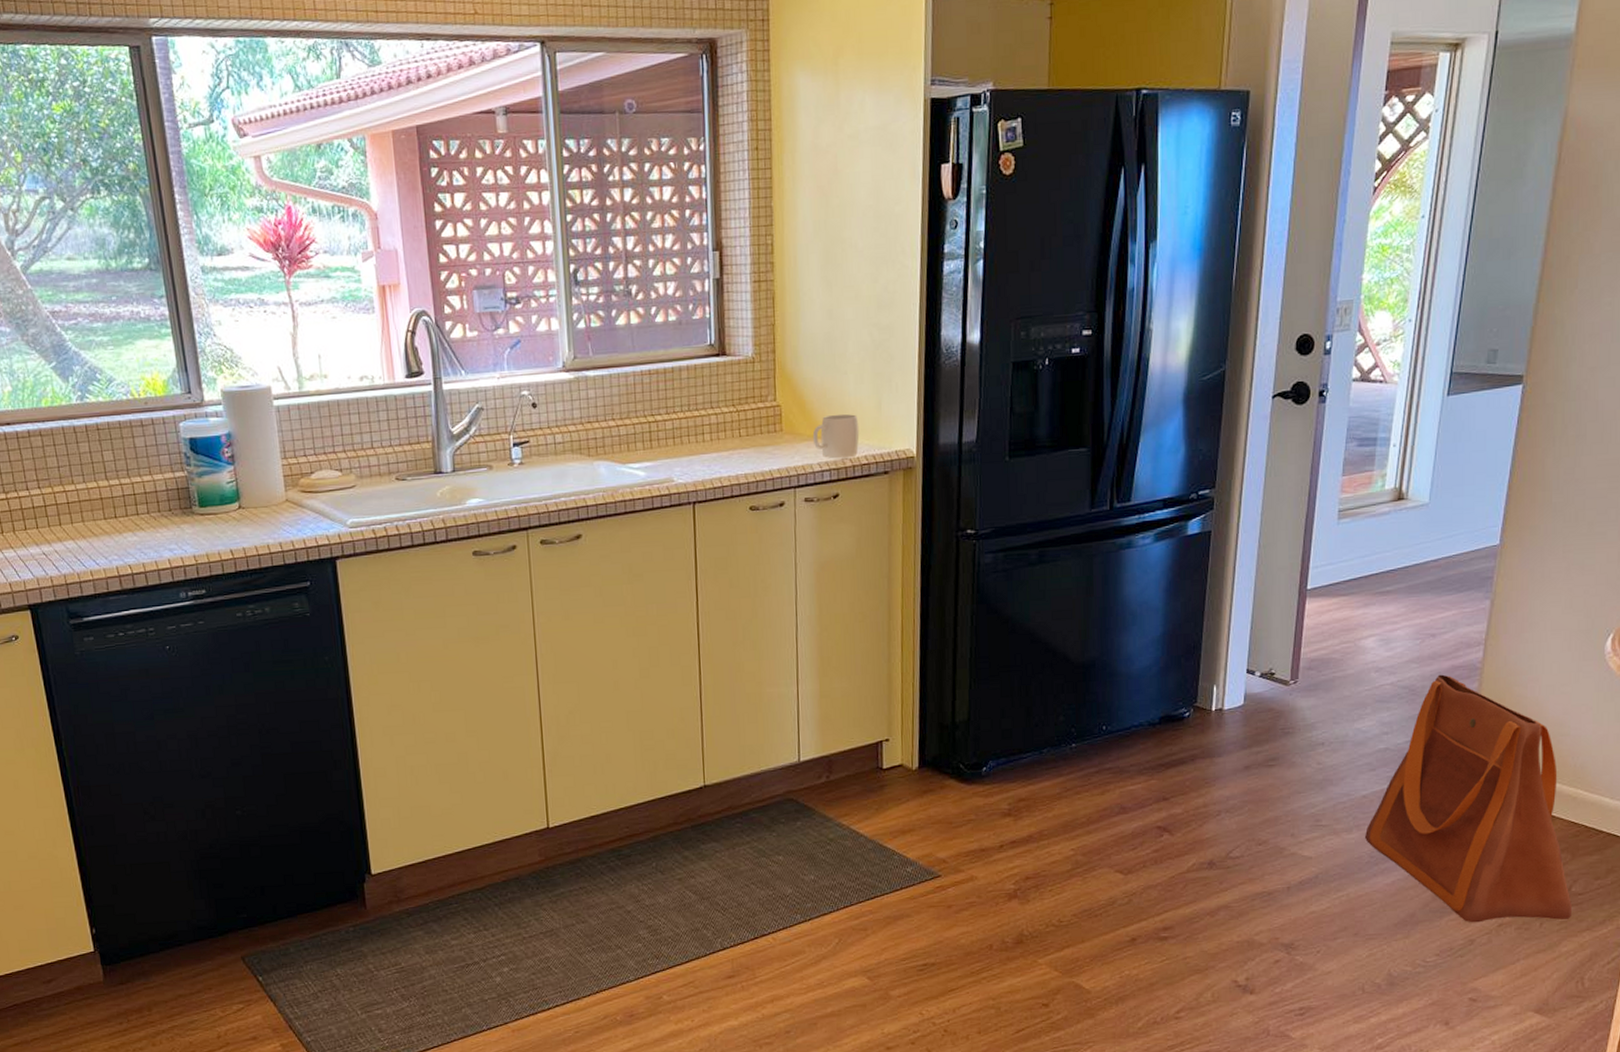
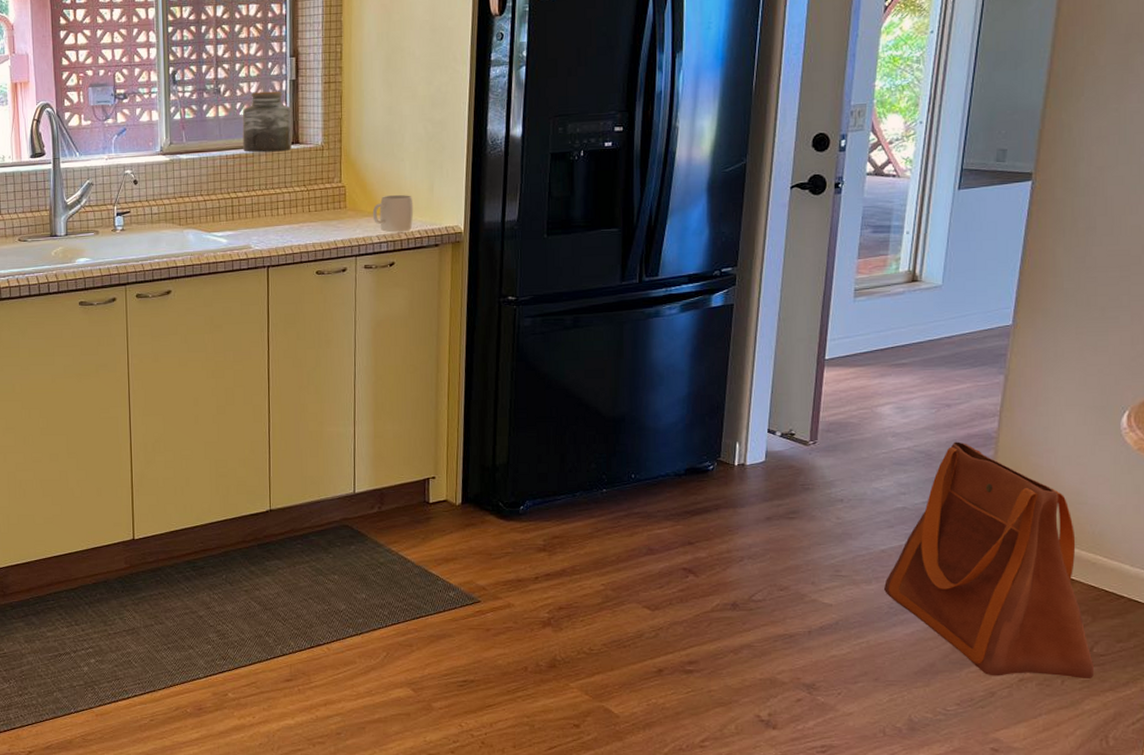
jar: none [658,292,718,368] -> present [242,91,292,153]

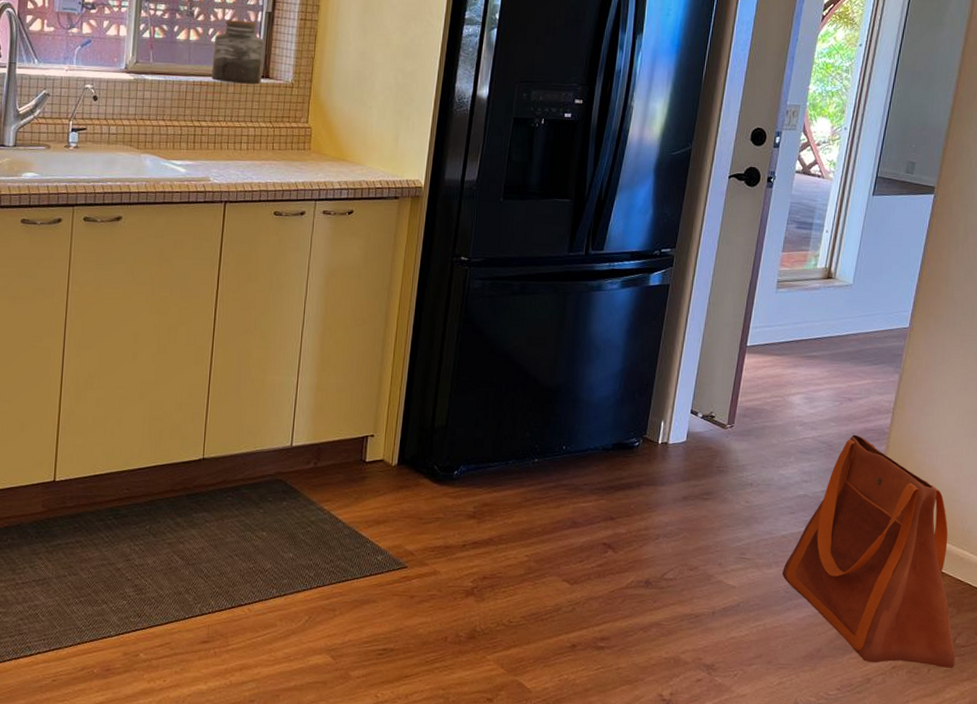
mug: present [372,194,414,233] -> none [336,141,378,181]

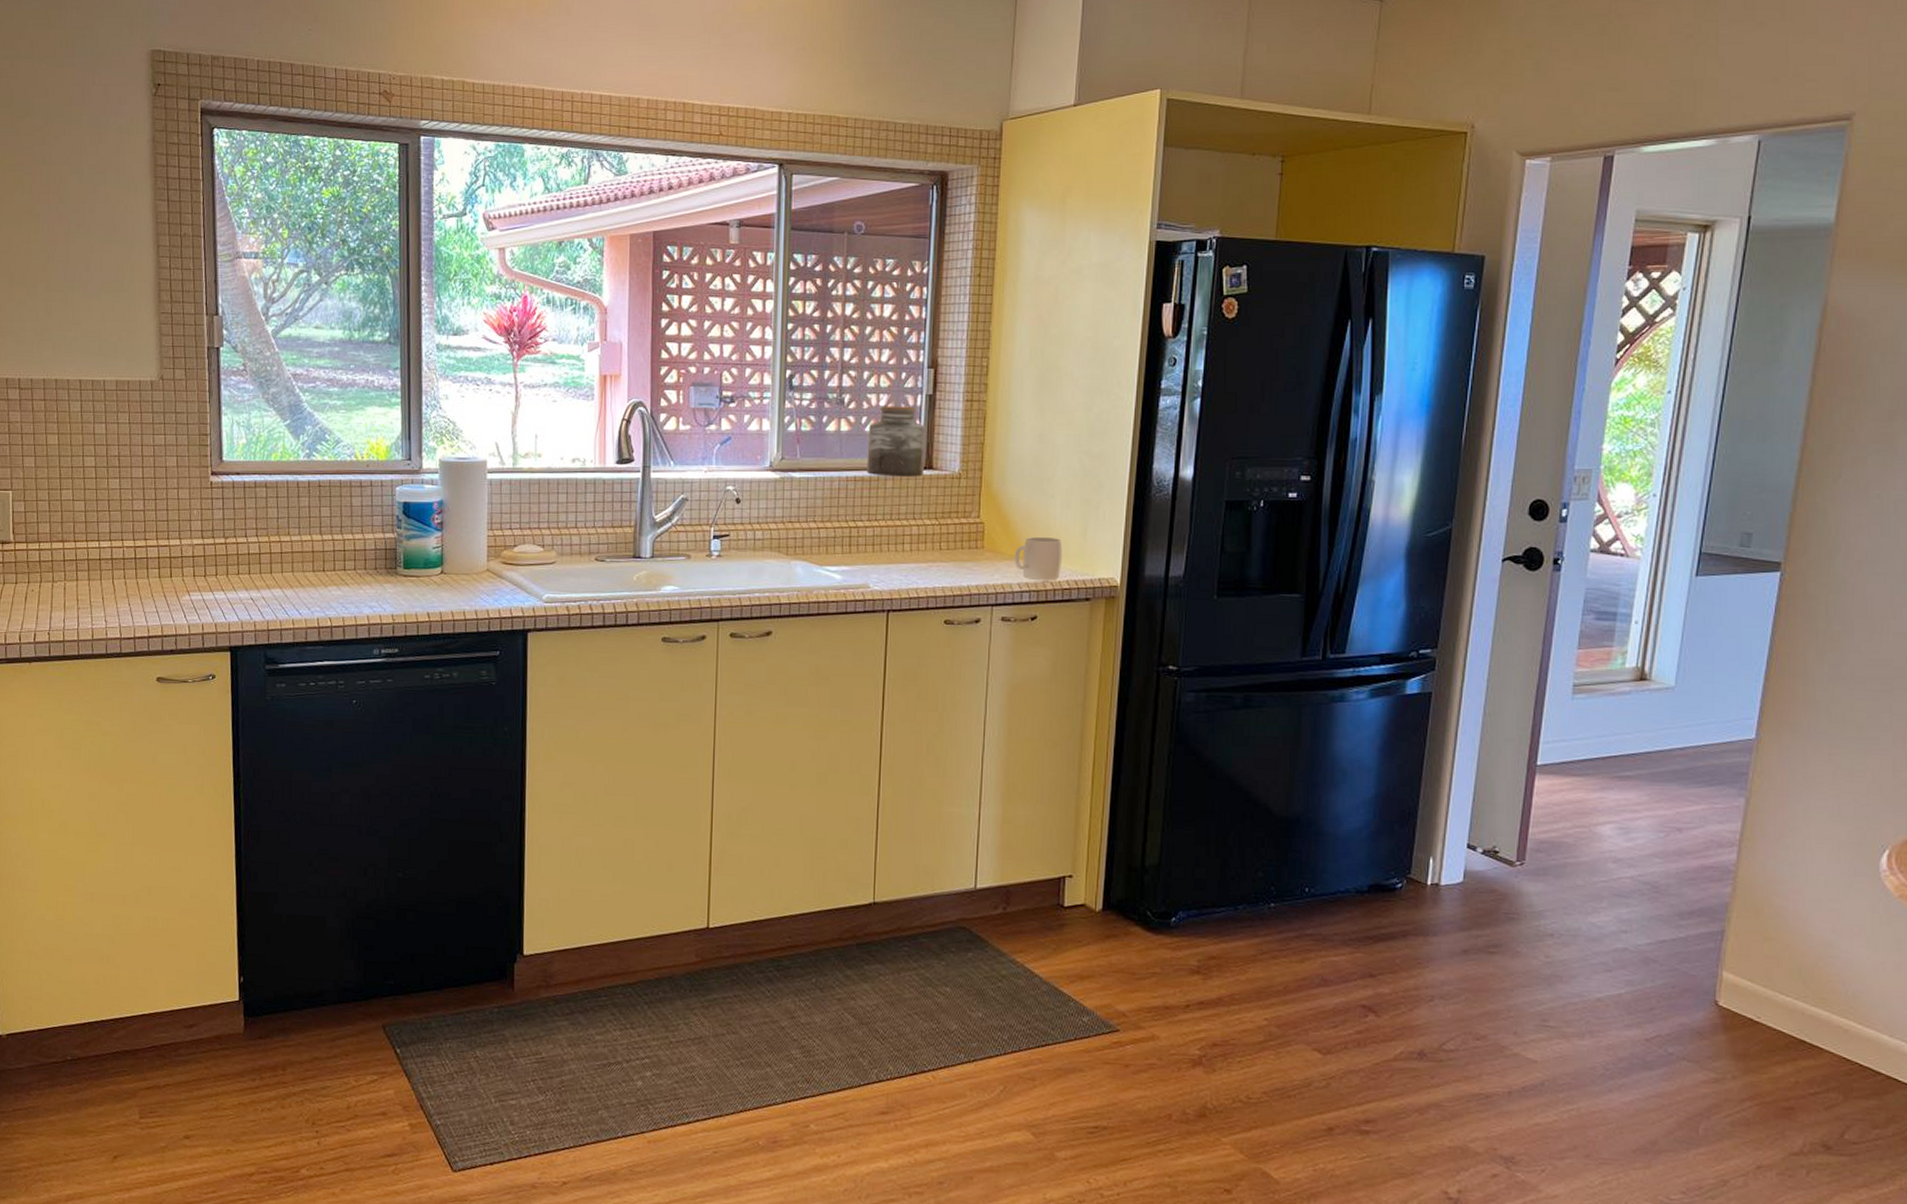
mug: none [336,141,378,181] -> present [1014,536,1063,581]
shopping bag: present [782,434,956,668] -> none [1599,873,1845,1171]

